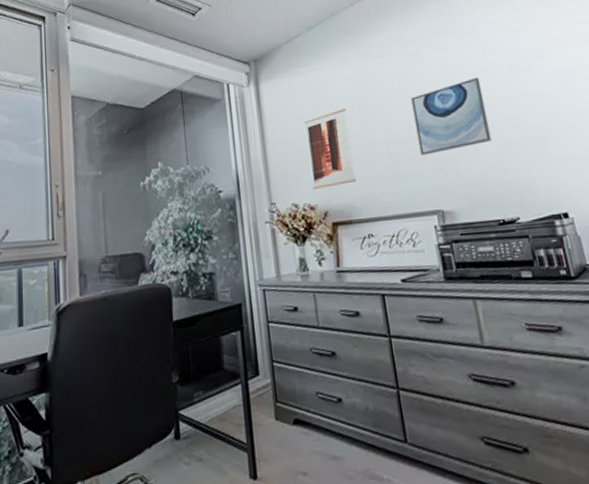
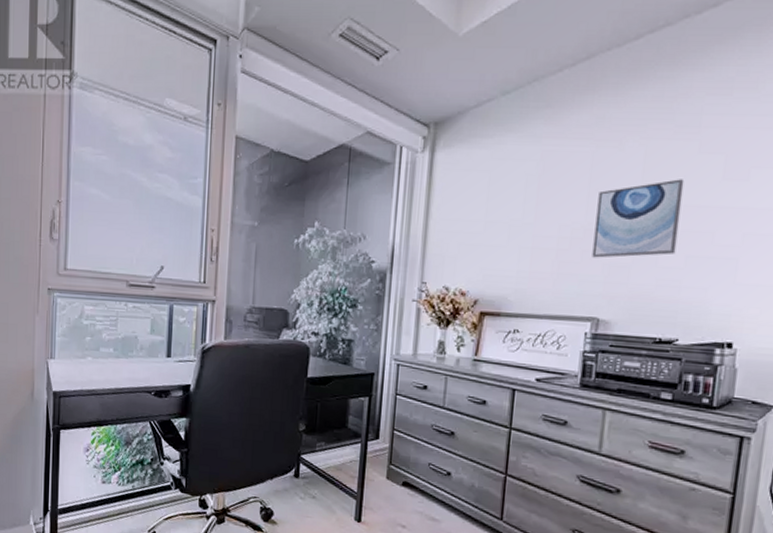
wall art: present [304,109,357,189] -> none [467,193,523,276]

